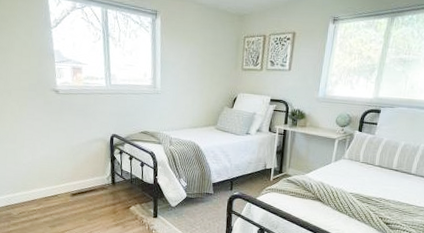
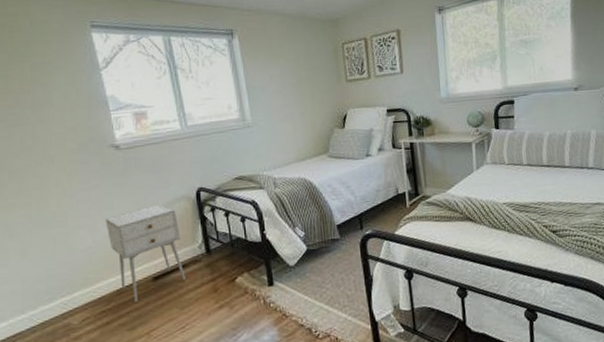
nightstand: none [42,141,95,208] -> present [105,204,186,302]

